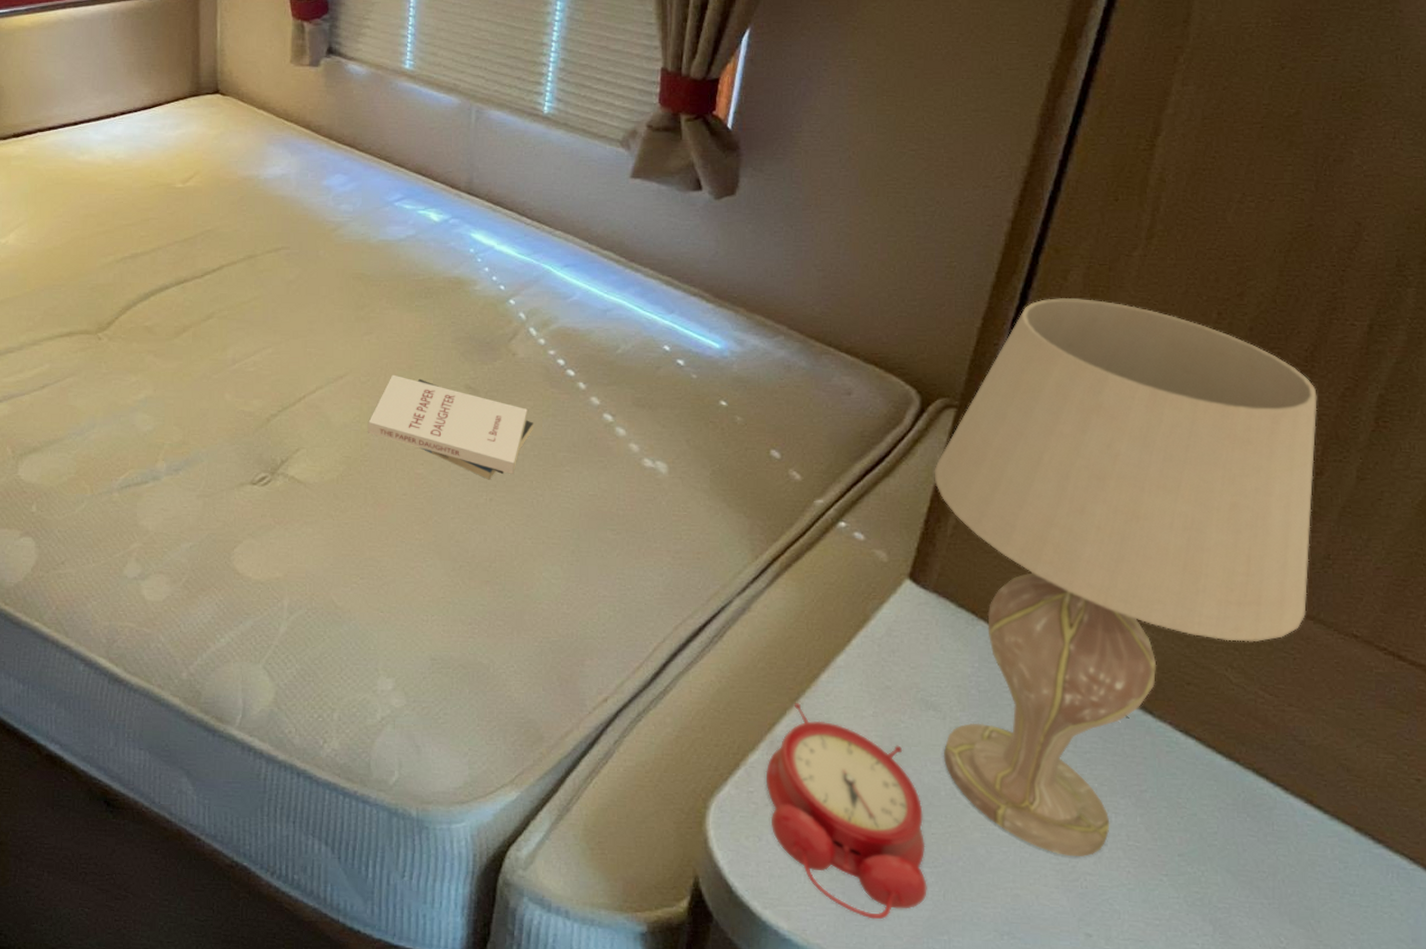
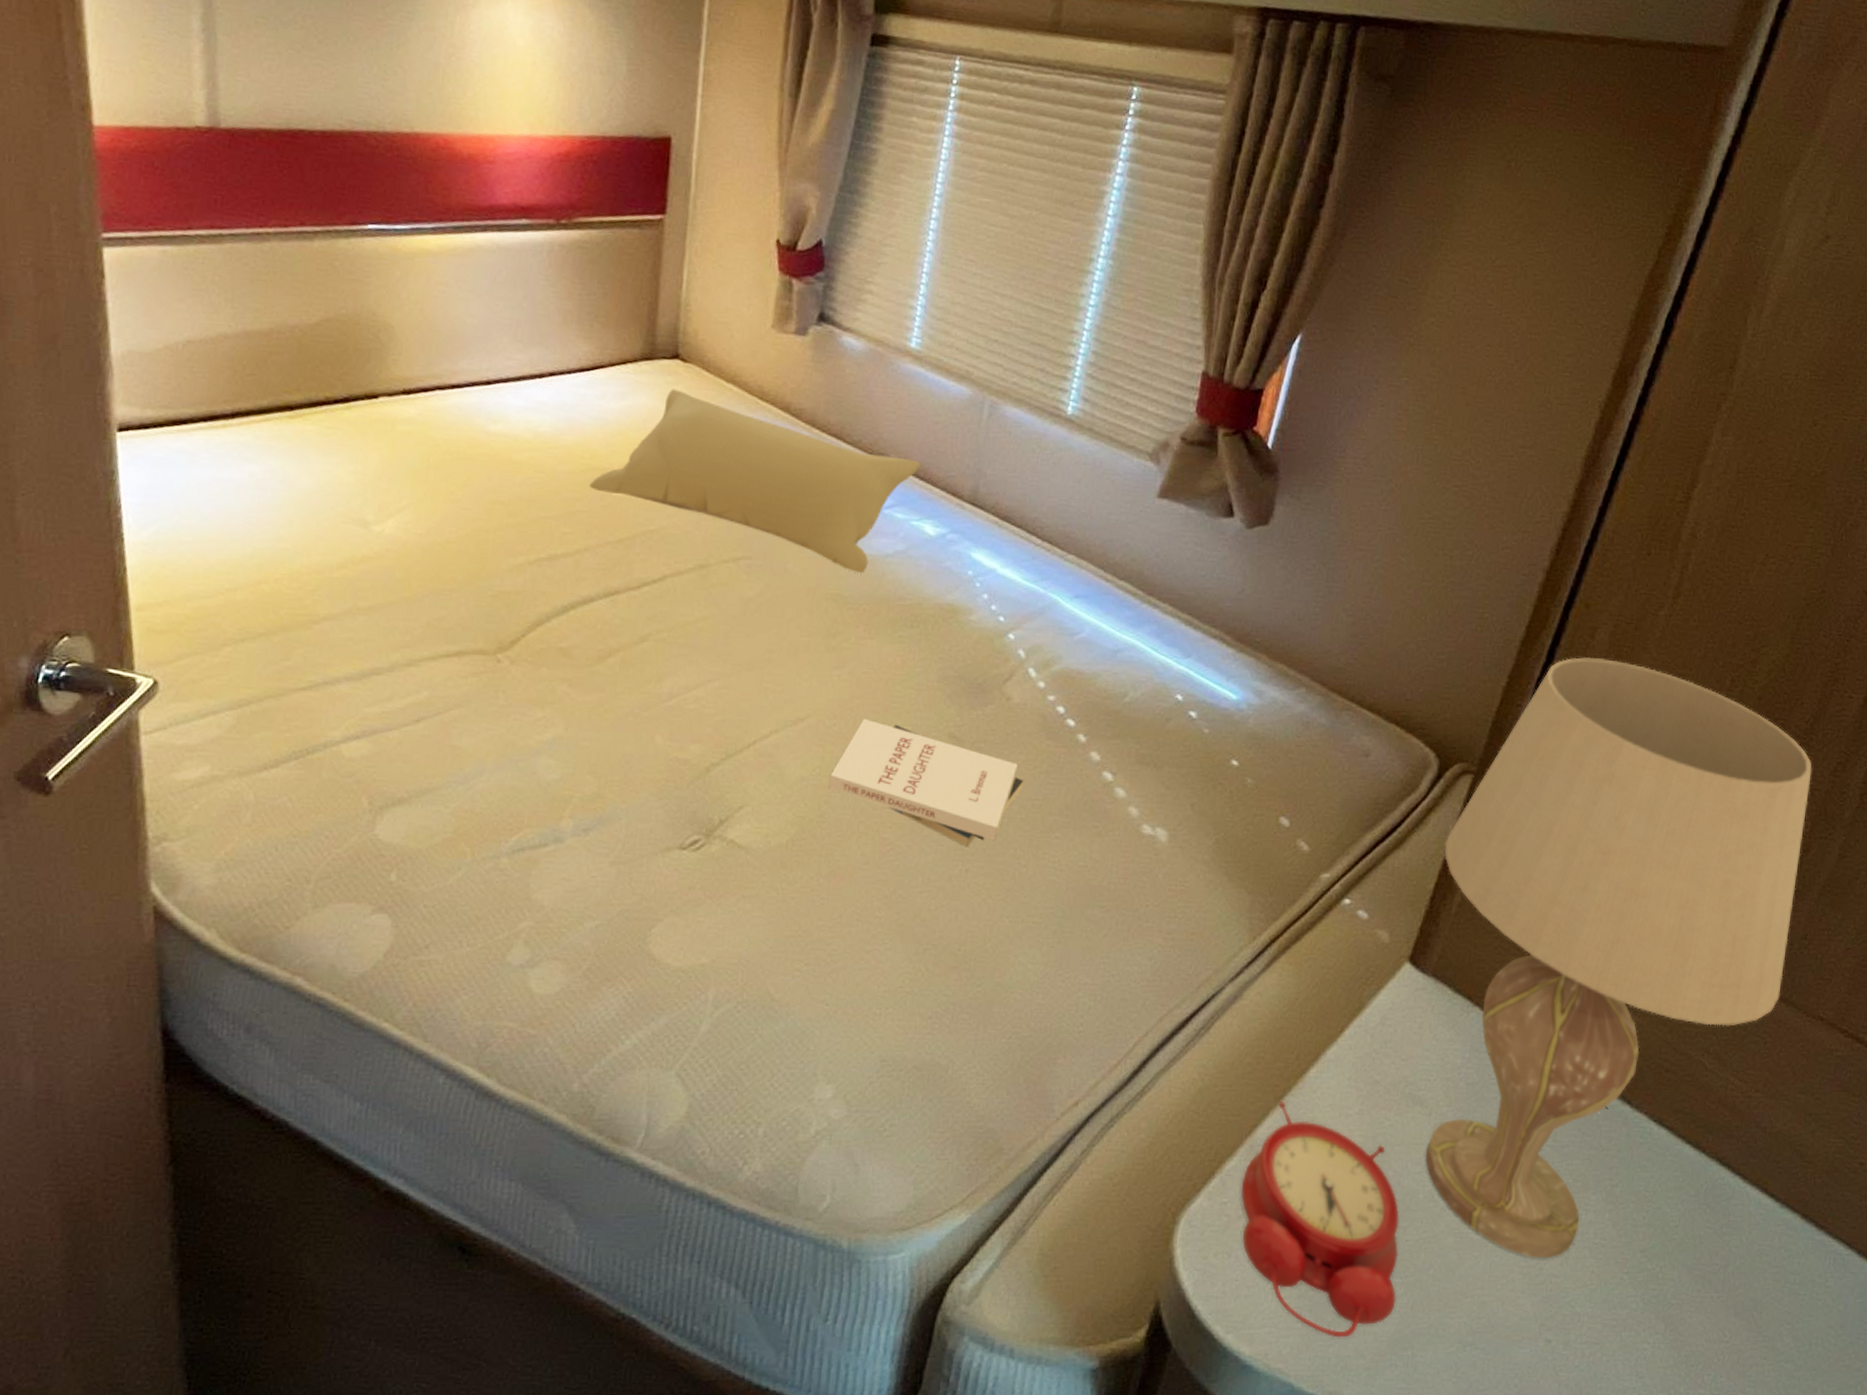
cushion: none [157,118,422,255] -> present [588,389,921,573]

